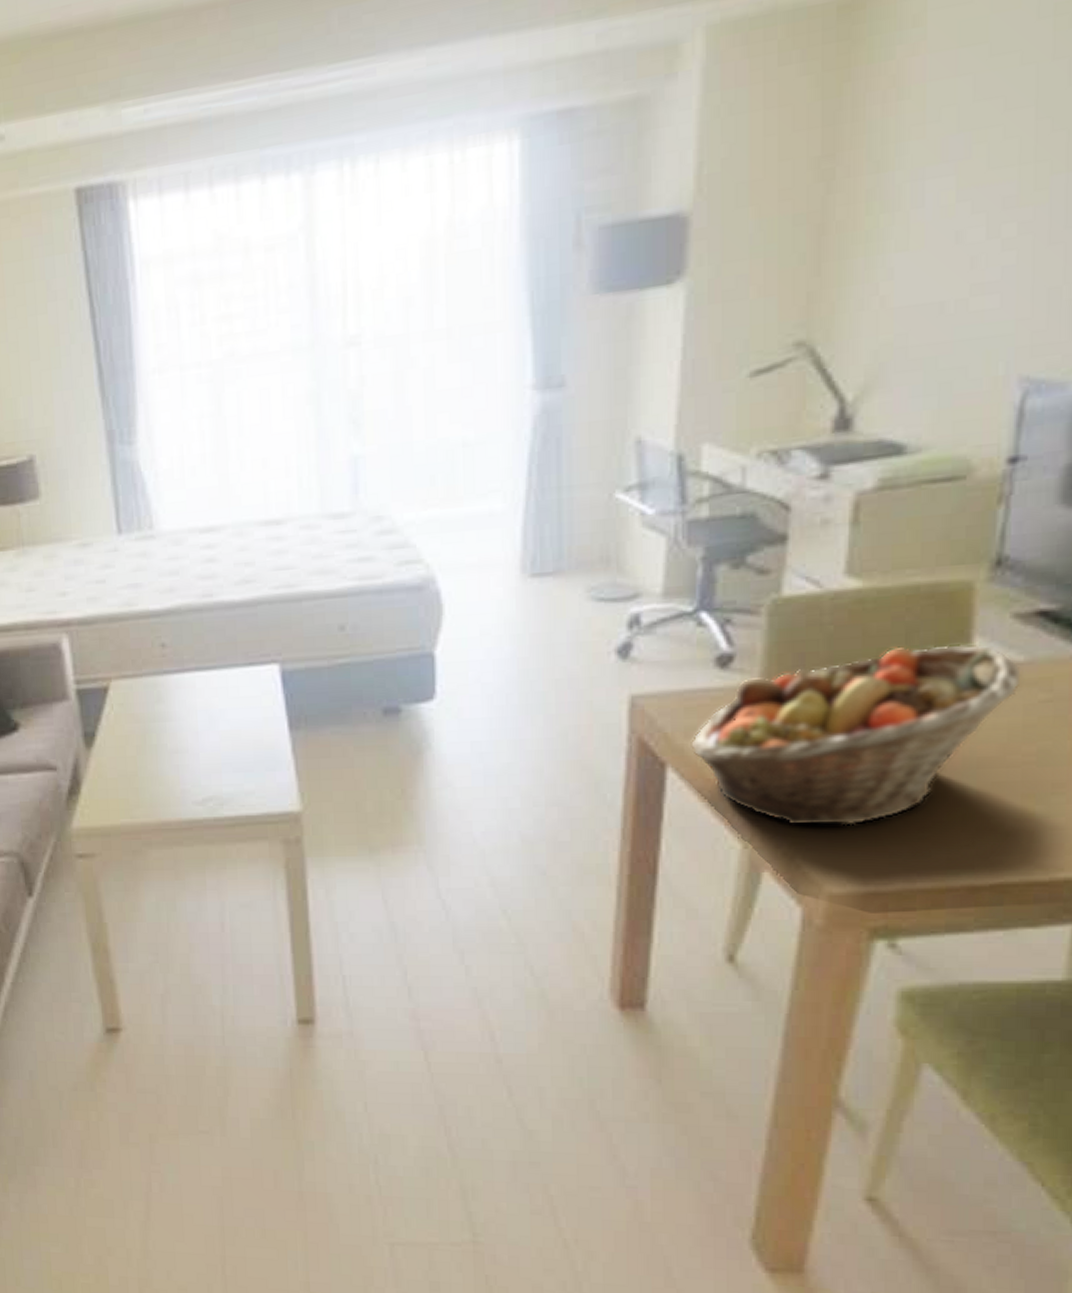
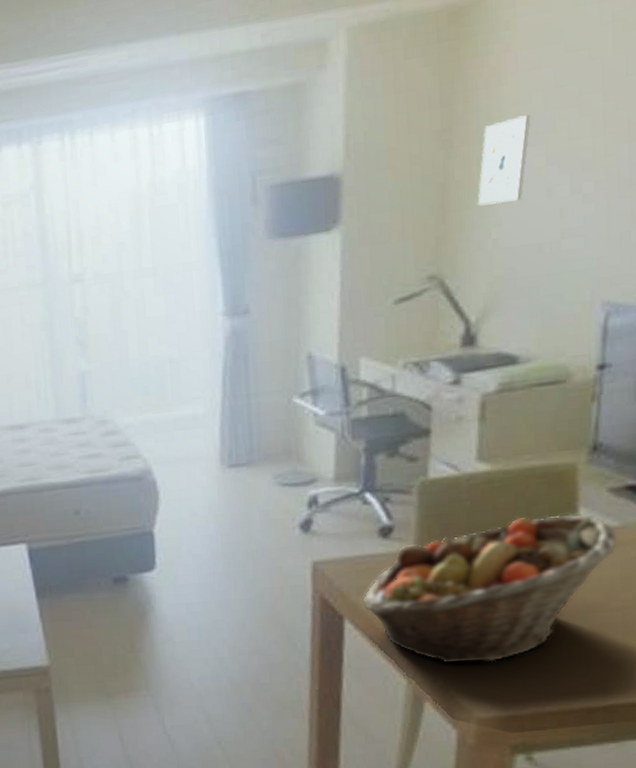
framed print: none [863,136,939,254] -> present [477,114,531,206]

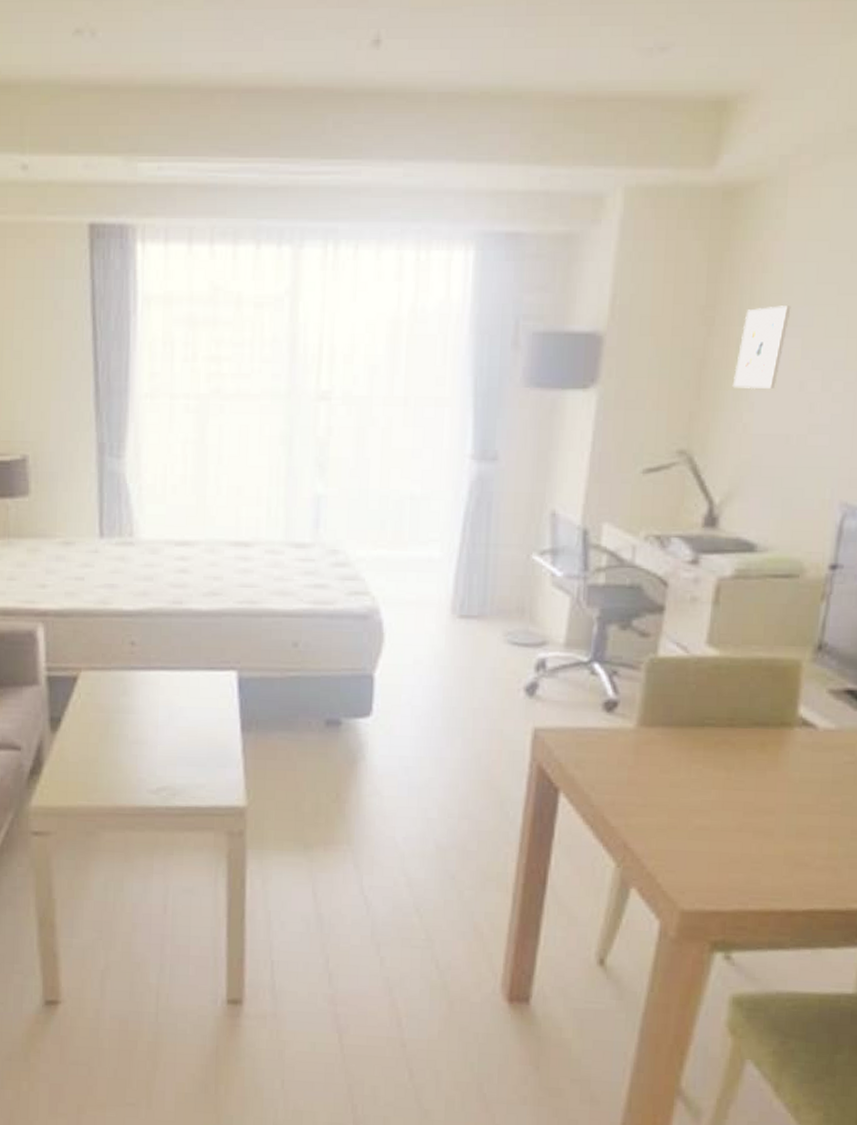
fruit basket: present [362,513,619,665] -> none [580,707,834,854]

